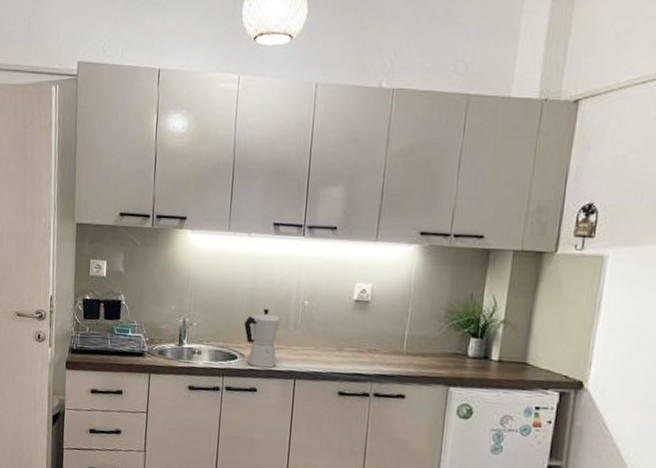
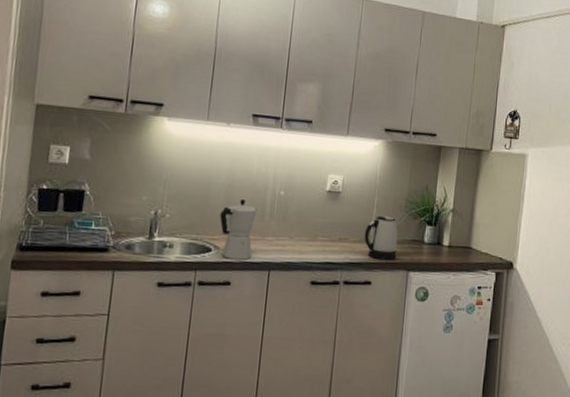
kettle: none [396,326,436,375] -> present [364,215,398,261]

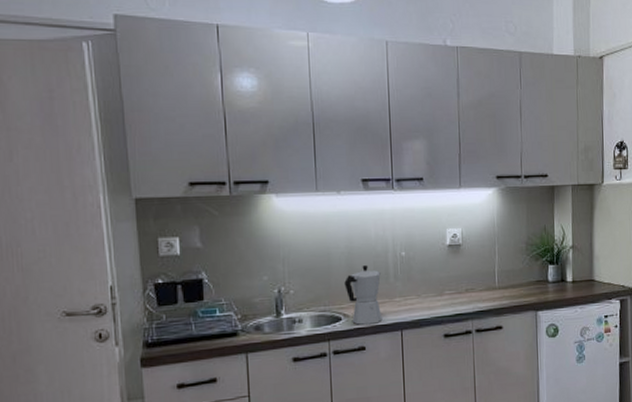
kettle: present [364,215,398,261] -> none [489,261,524,305]

